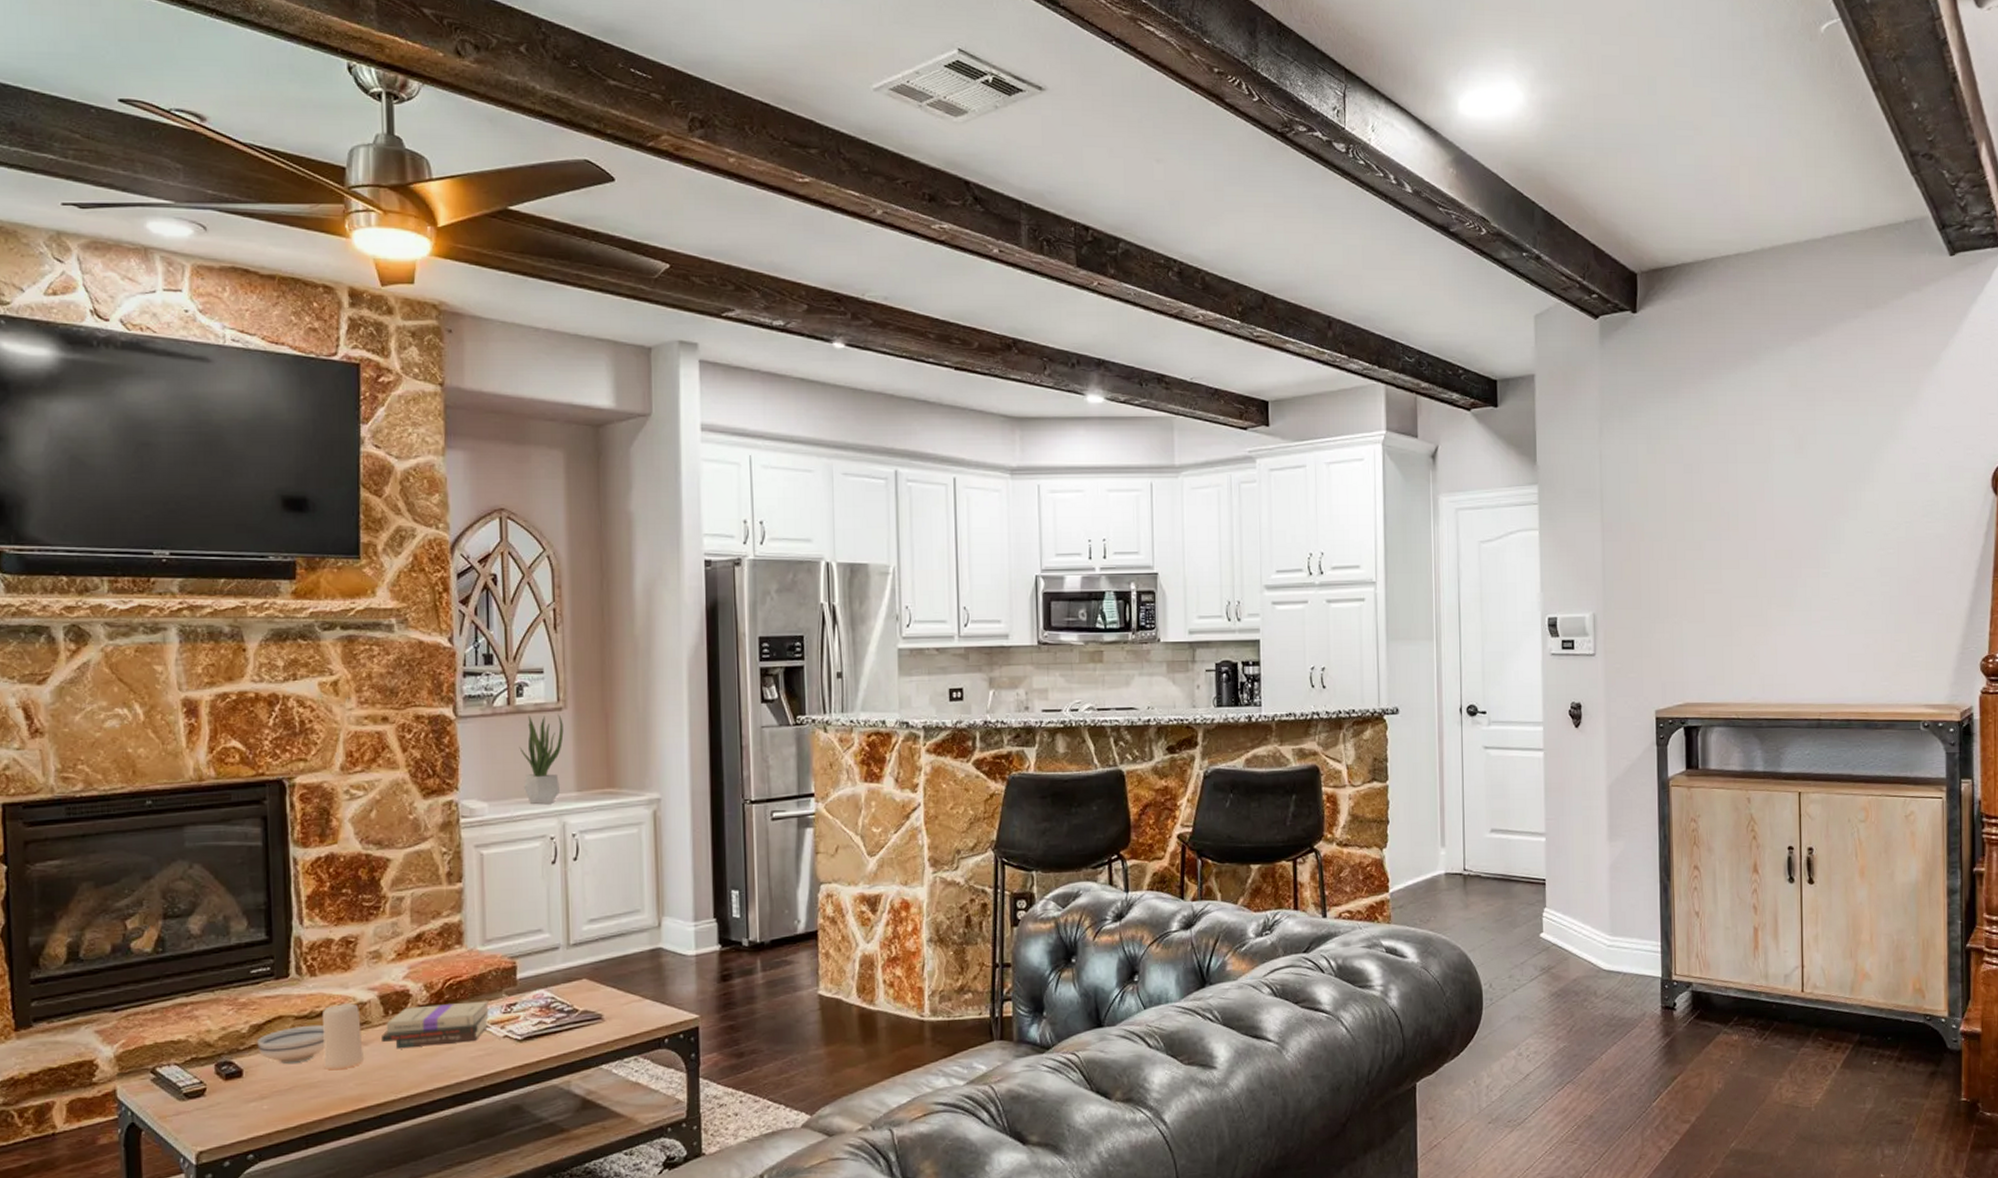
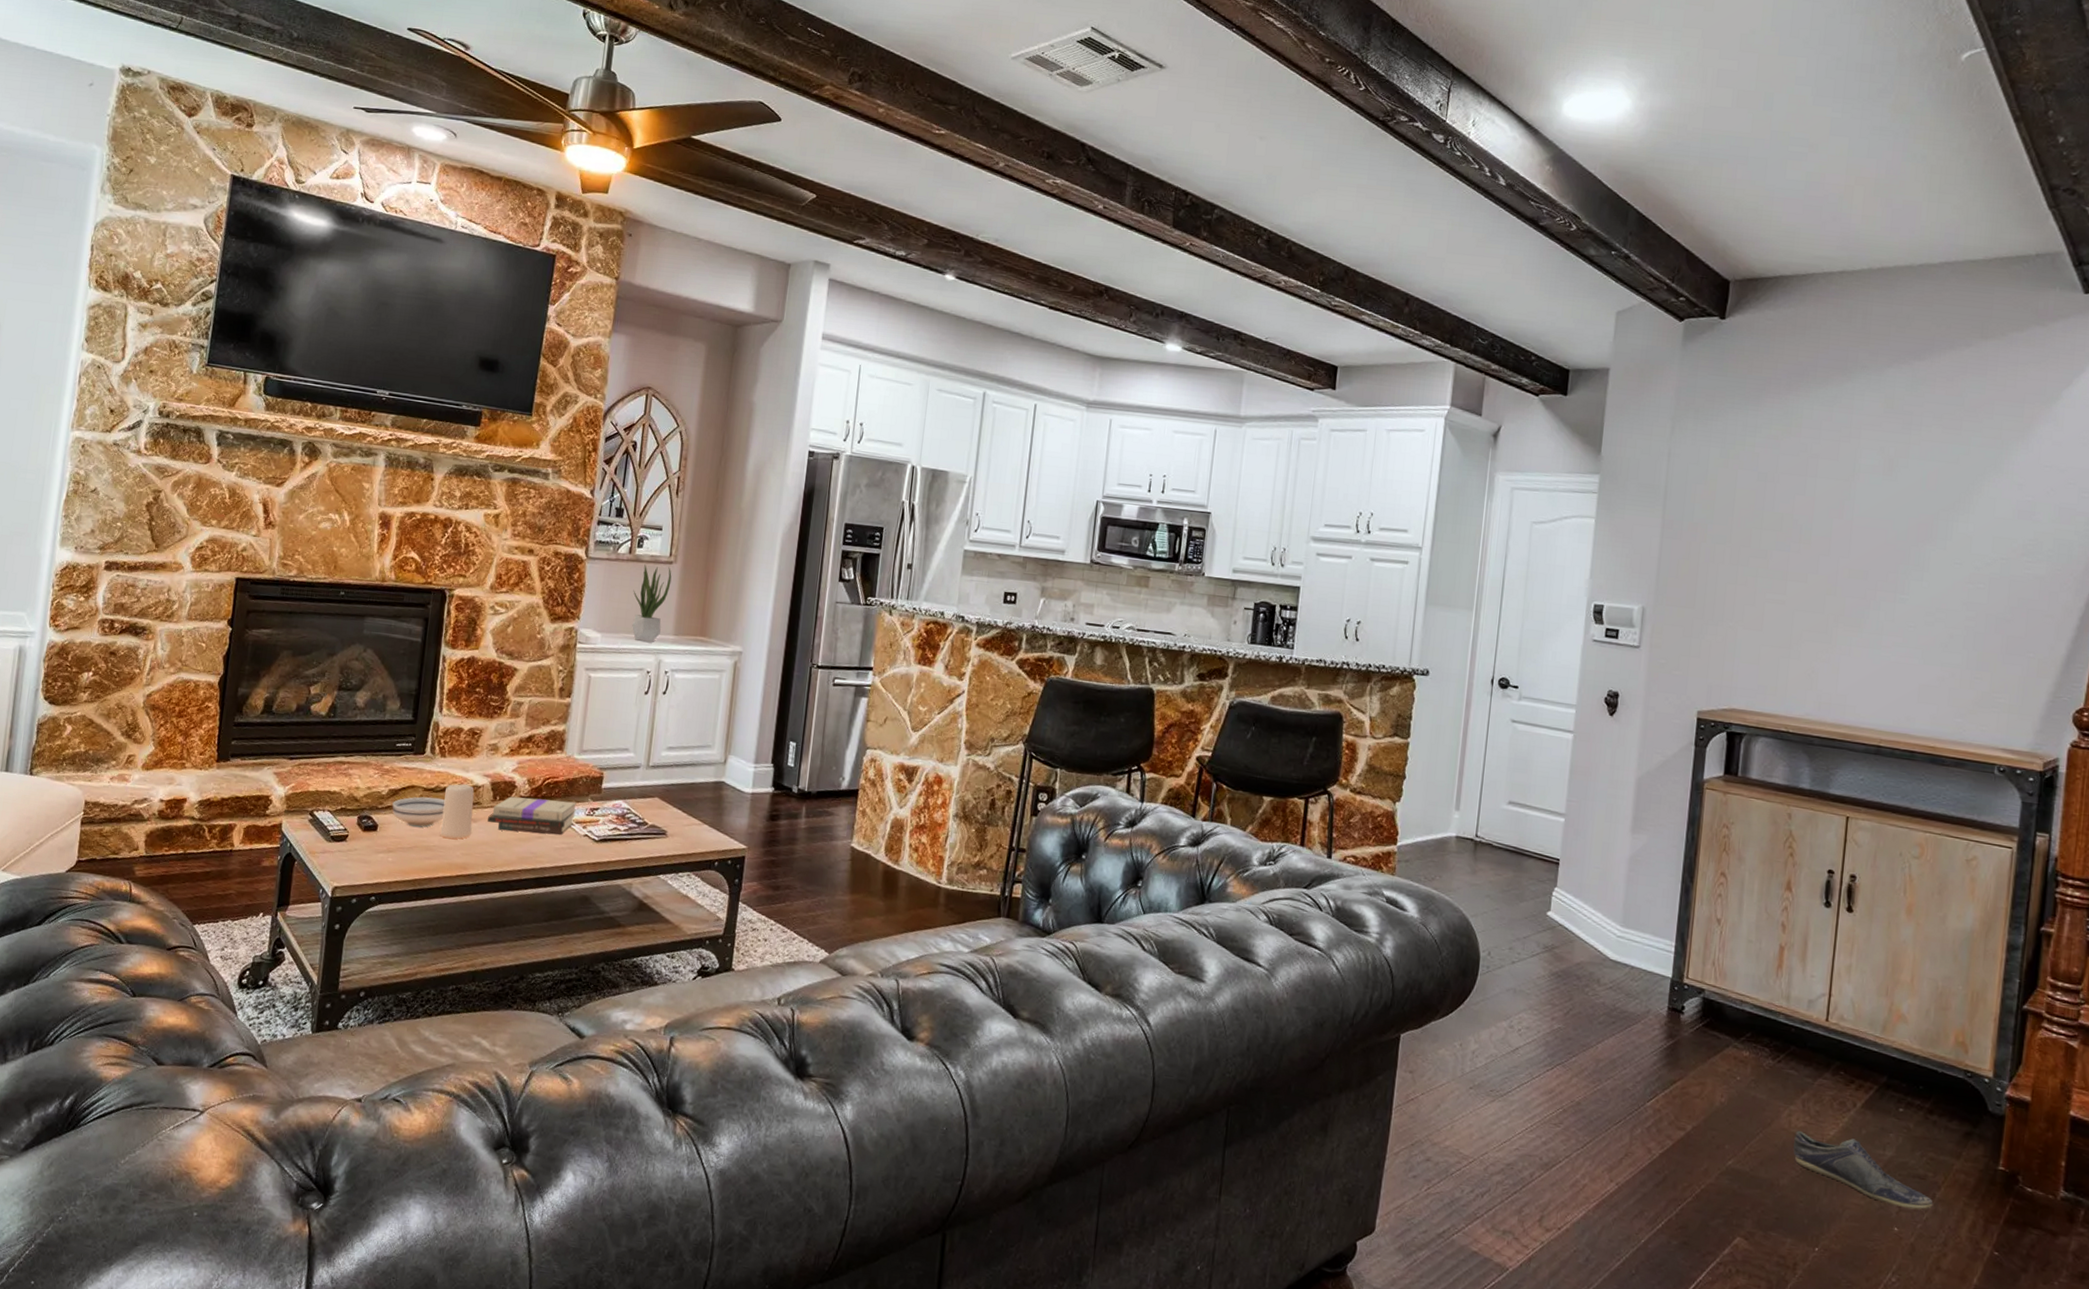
shoe: none [1786,1099,1911,1154] -> present [1793,1130,1933,1210]

